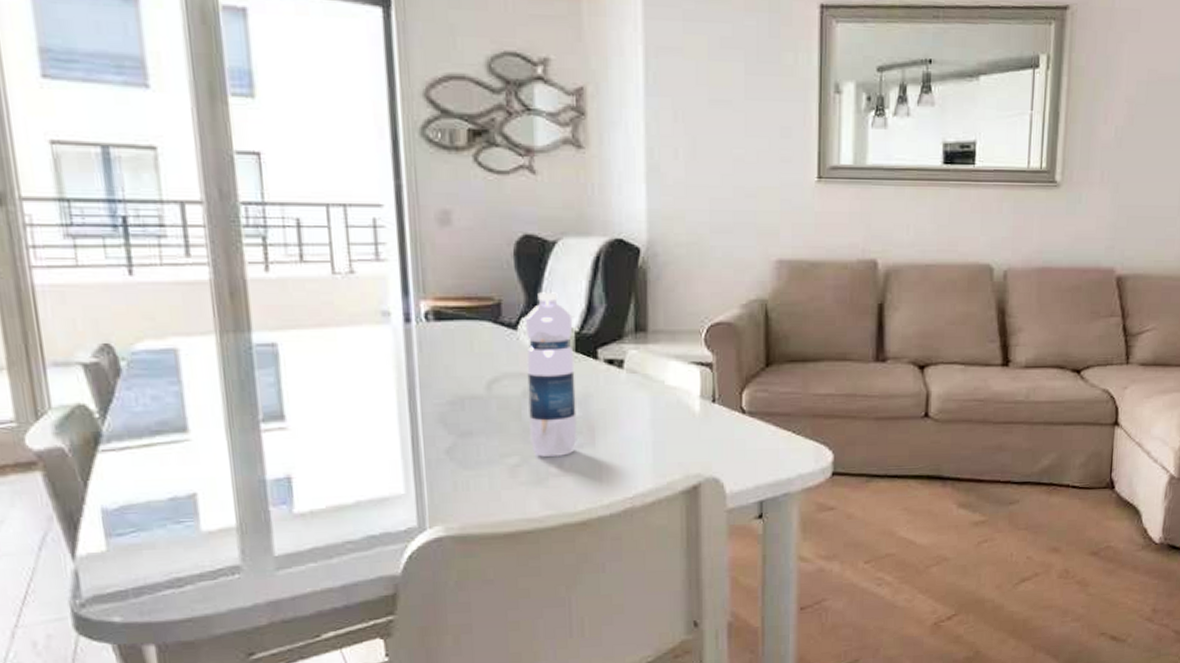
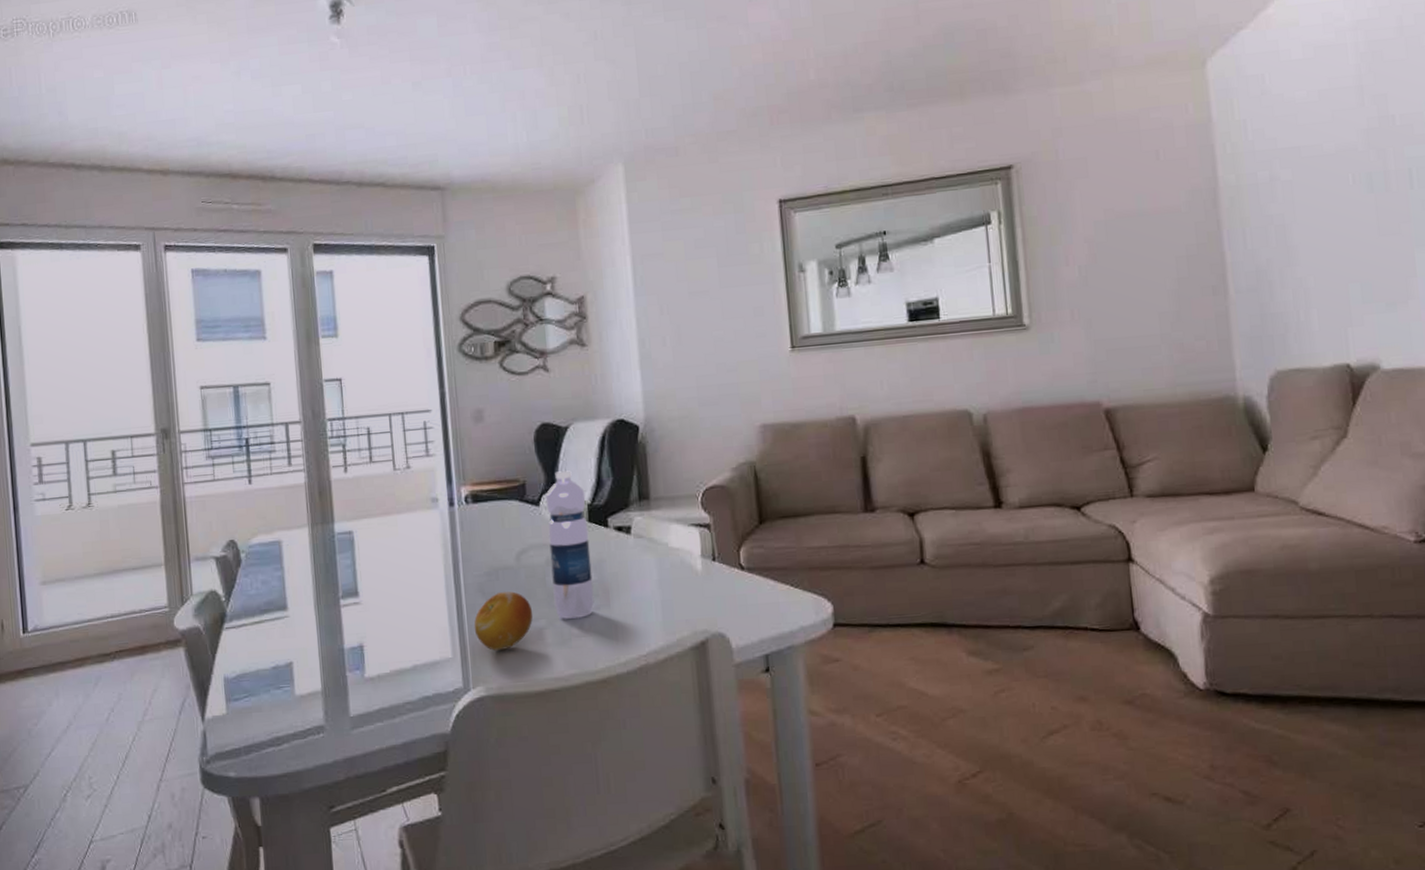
fruit: none [432,424,505,488] -> present [474,591,533,651]

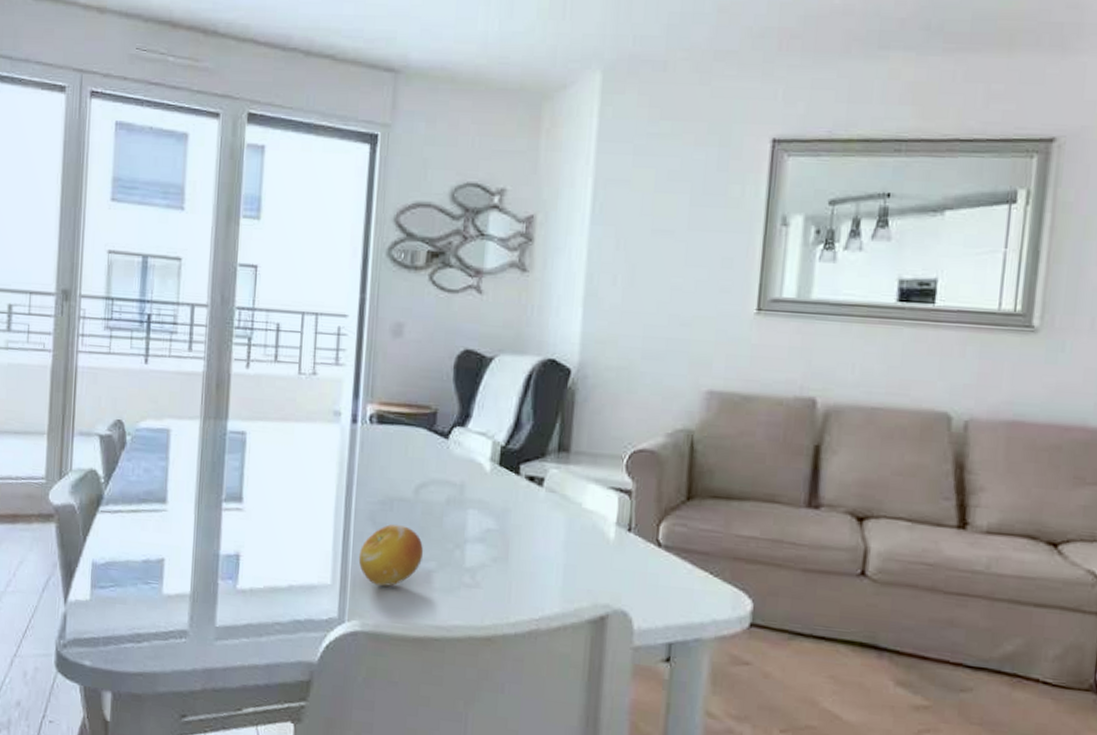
water bottle: present [545,470,595,619] -> none [448,405,501,567]

